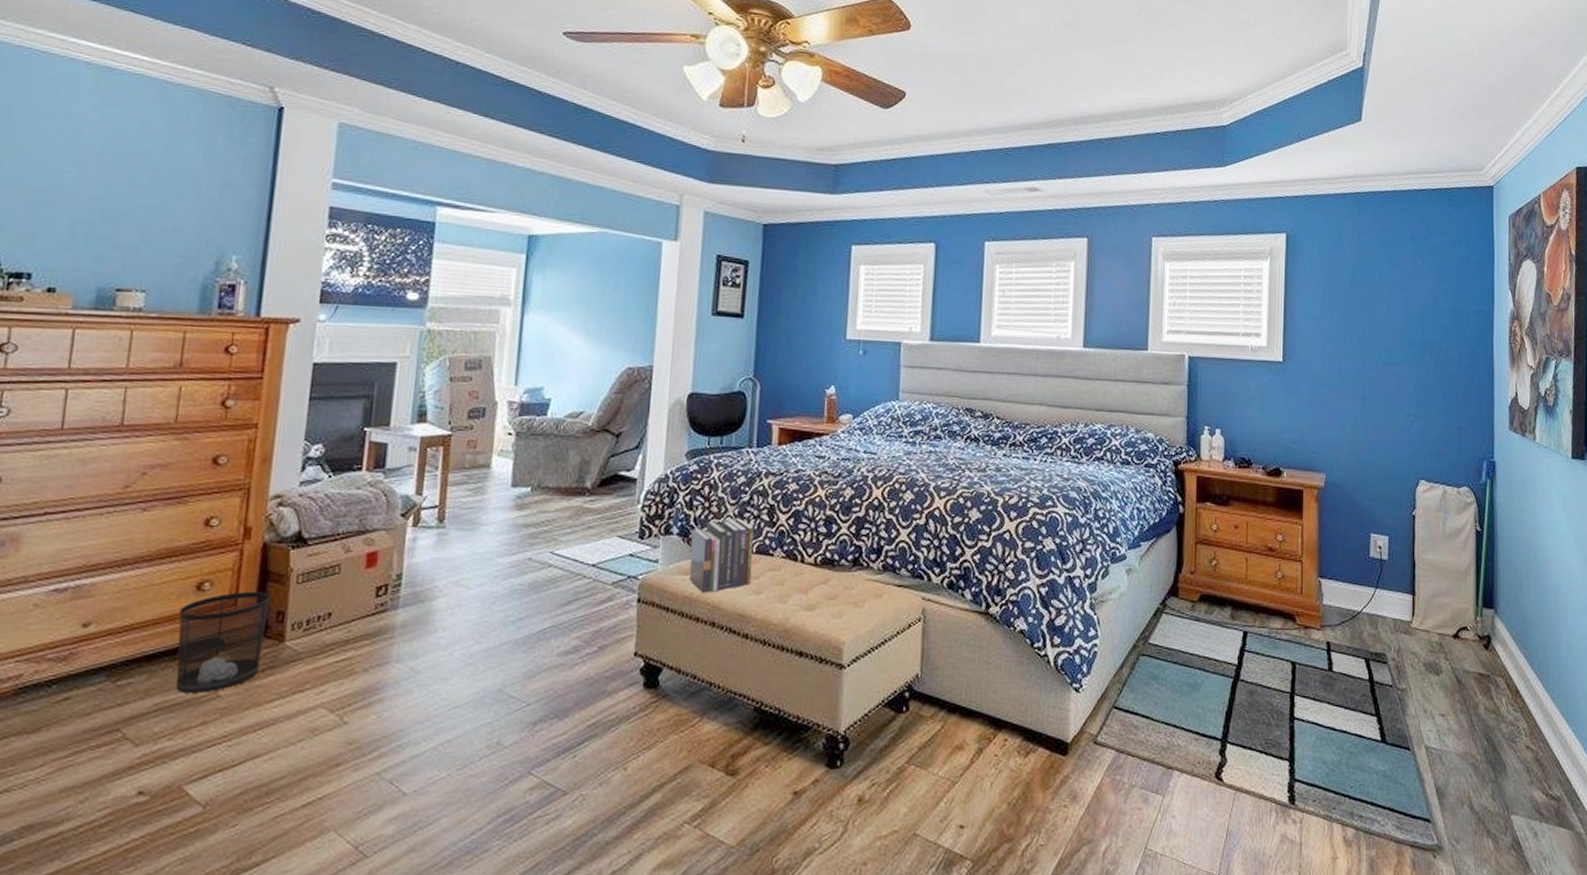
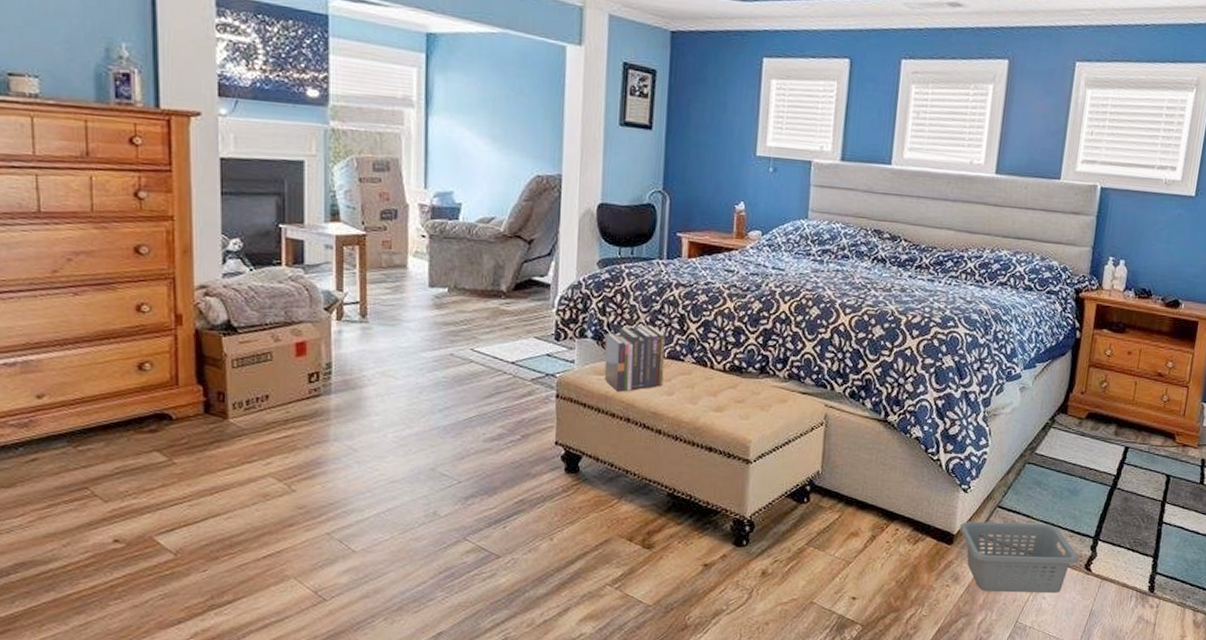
waste bin: present [175,591,271,693] -> none [125,372,209,460]
laundry basket: none [1073,726,1208,811] -> present [959,521,1079,593]

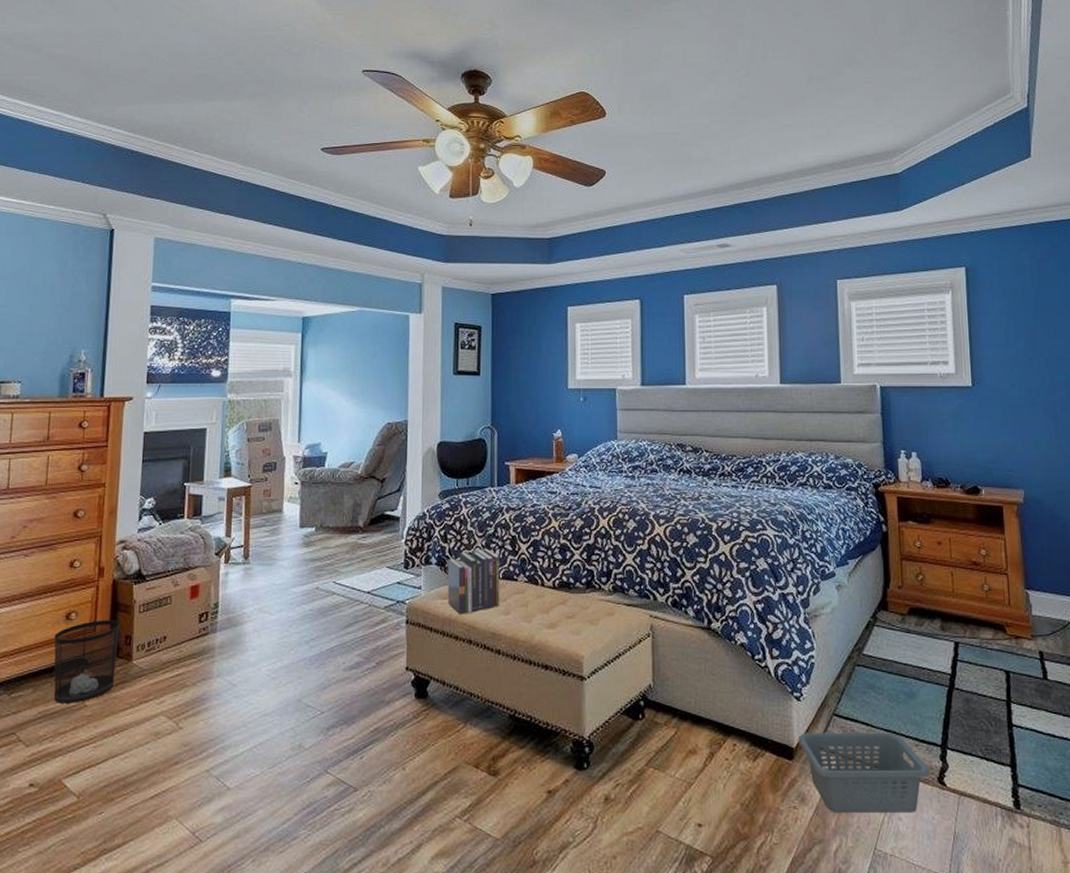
waste bin: none [125,372,209,460] -> present [53,620,120,703]

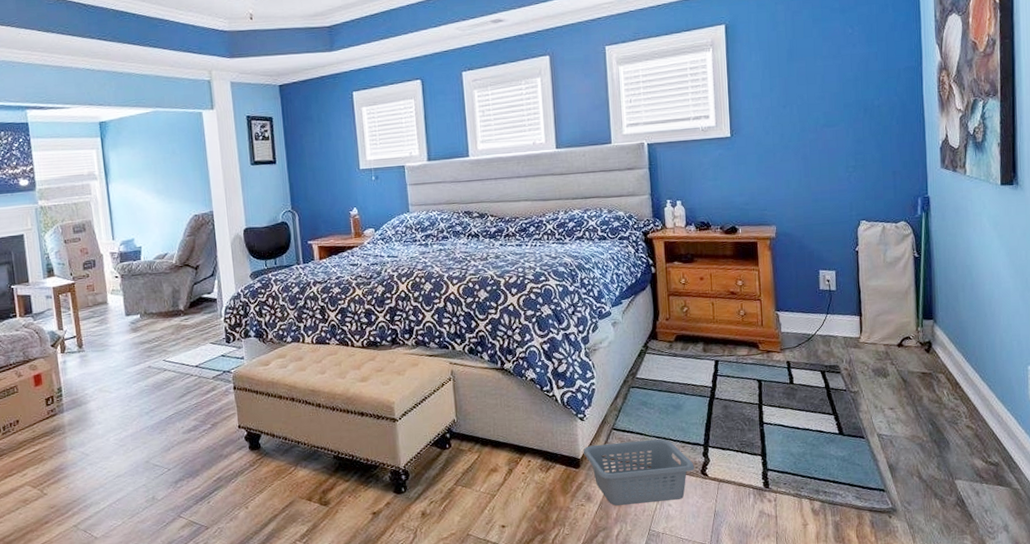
books: present [447,548,500,614] -> none [265,318,316,377]

